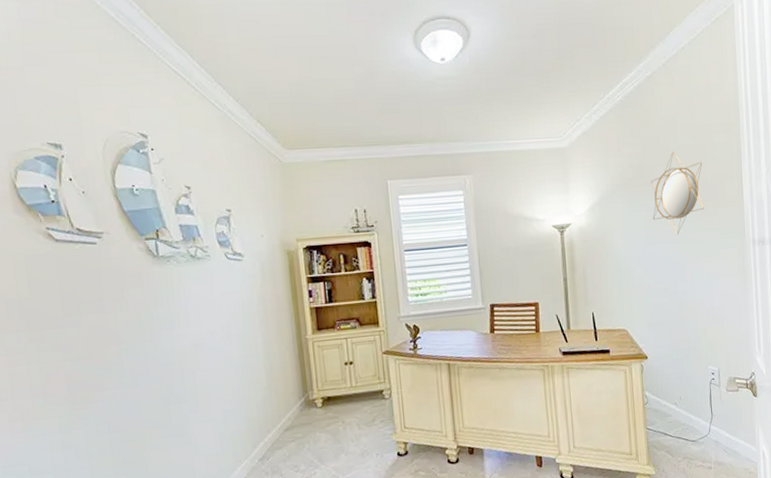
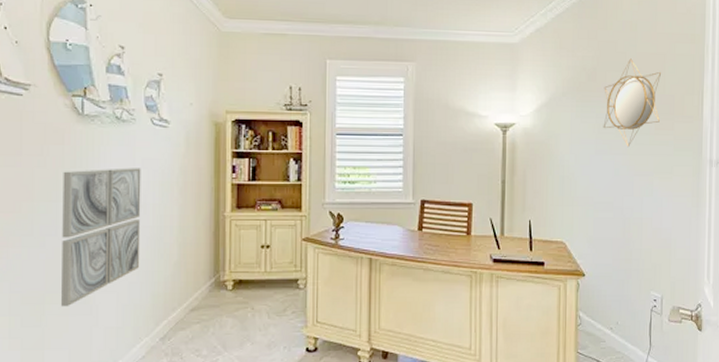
wall art: none [146,302,232,441] -> present [60,168,141,307]

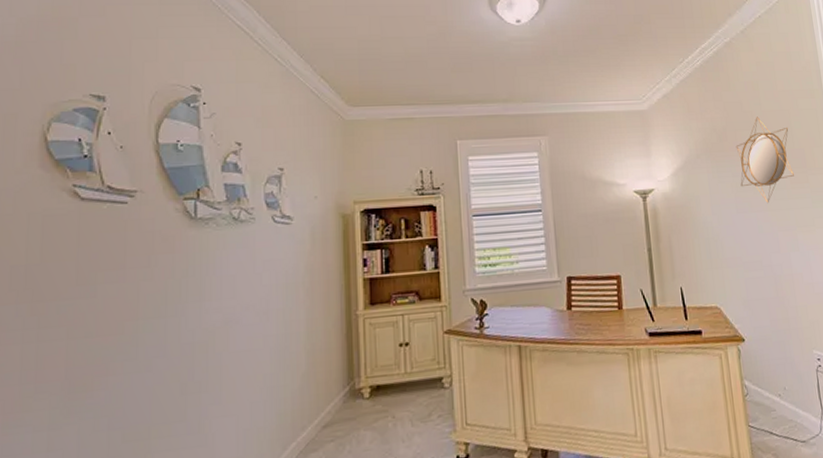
wall art: present [60,168,141,307] -> none [169,271,263,441]

